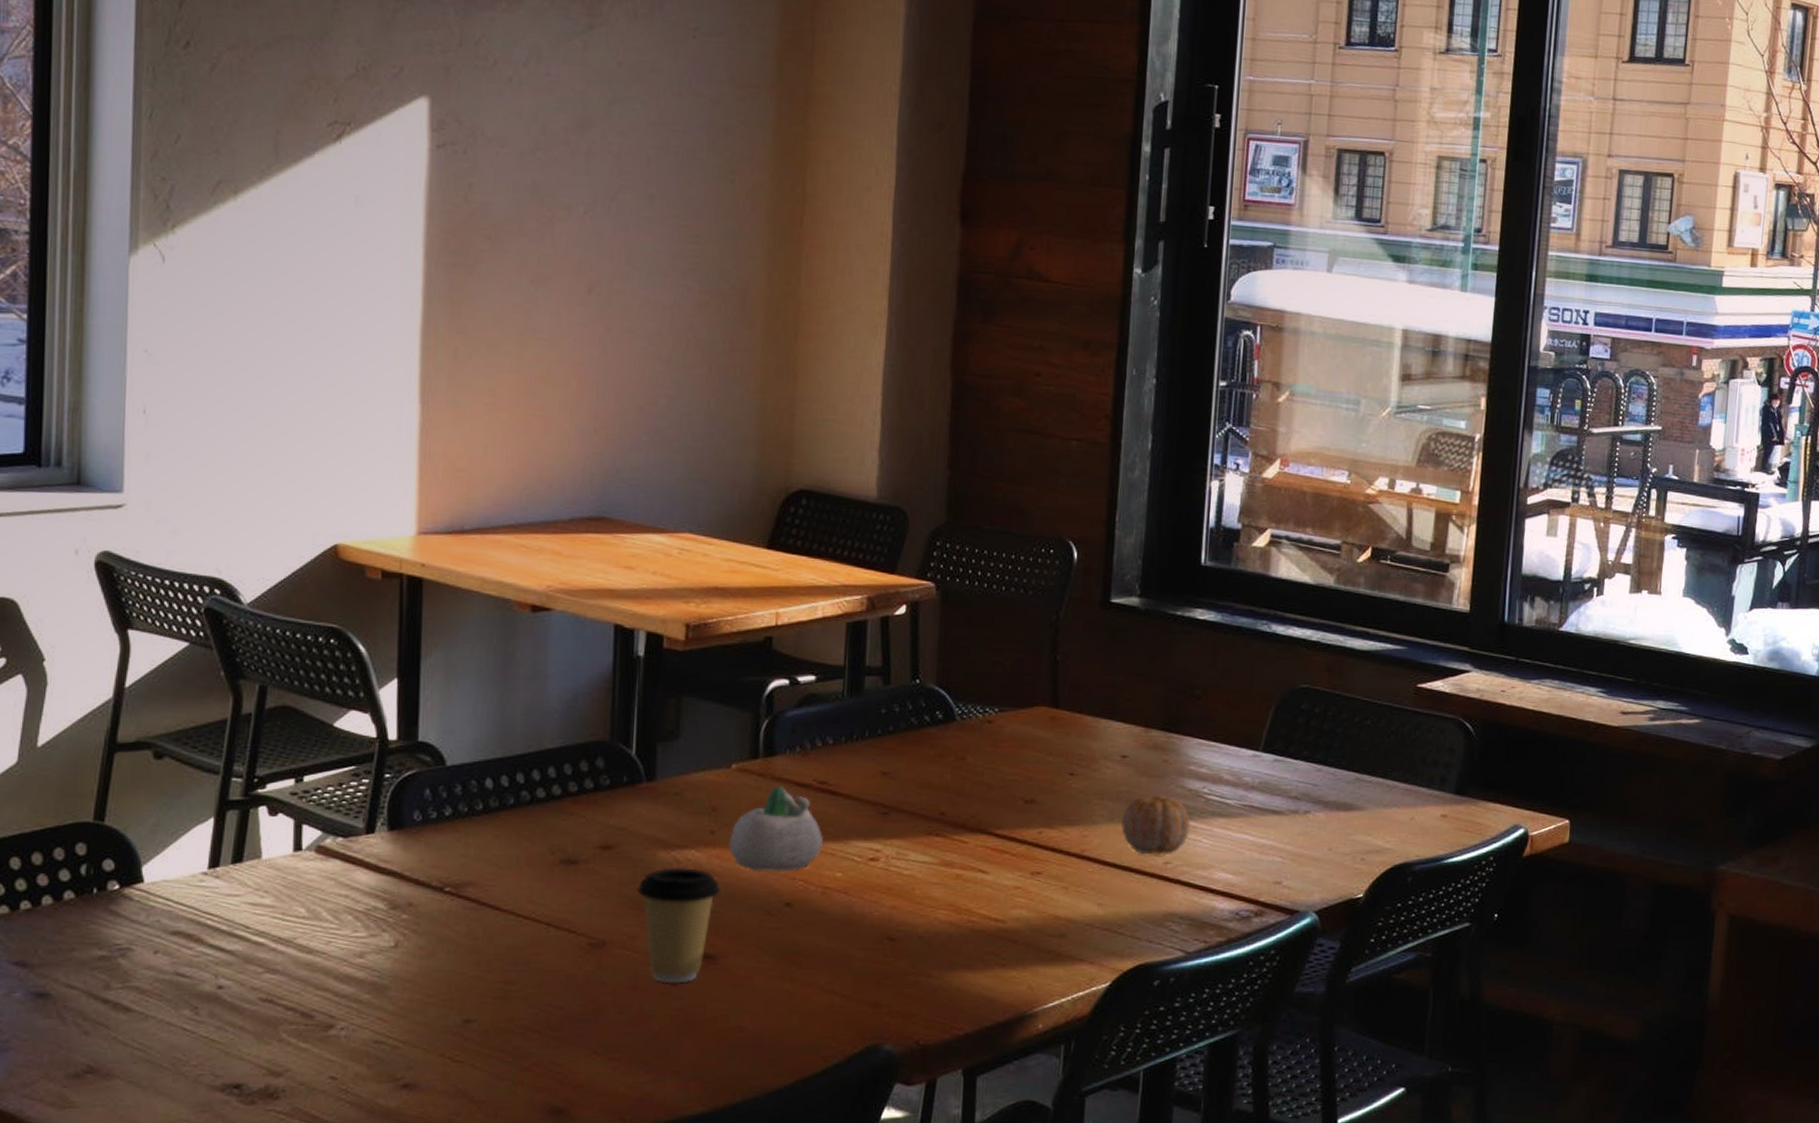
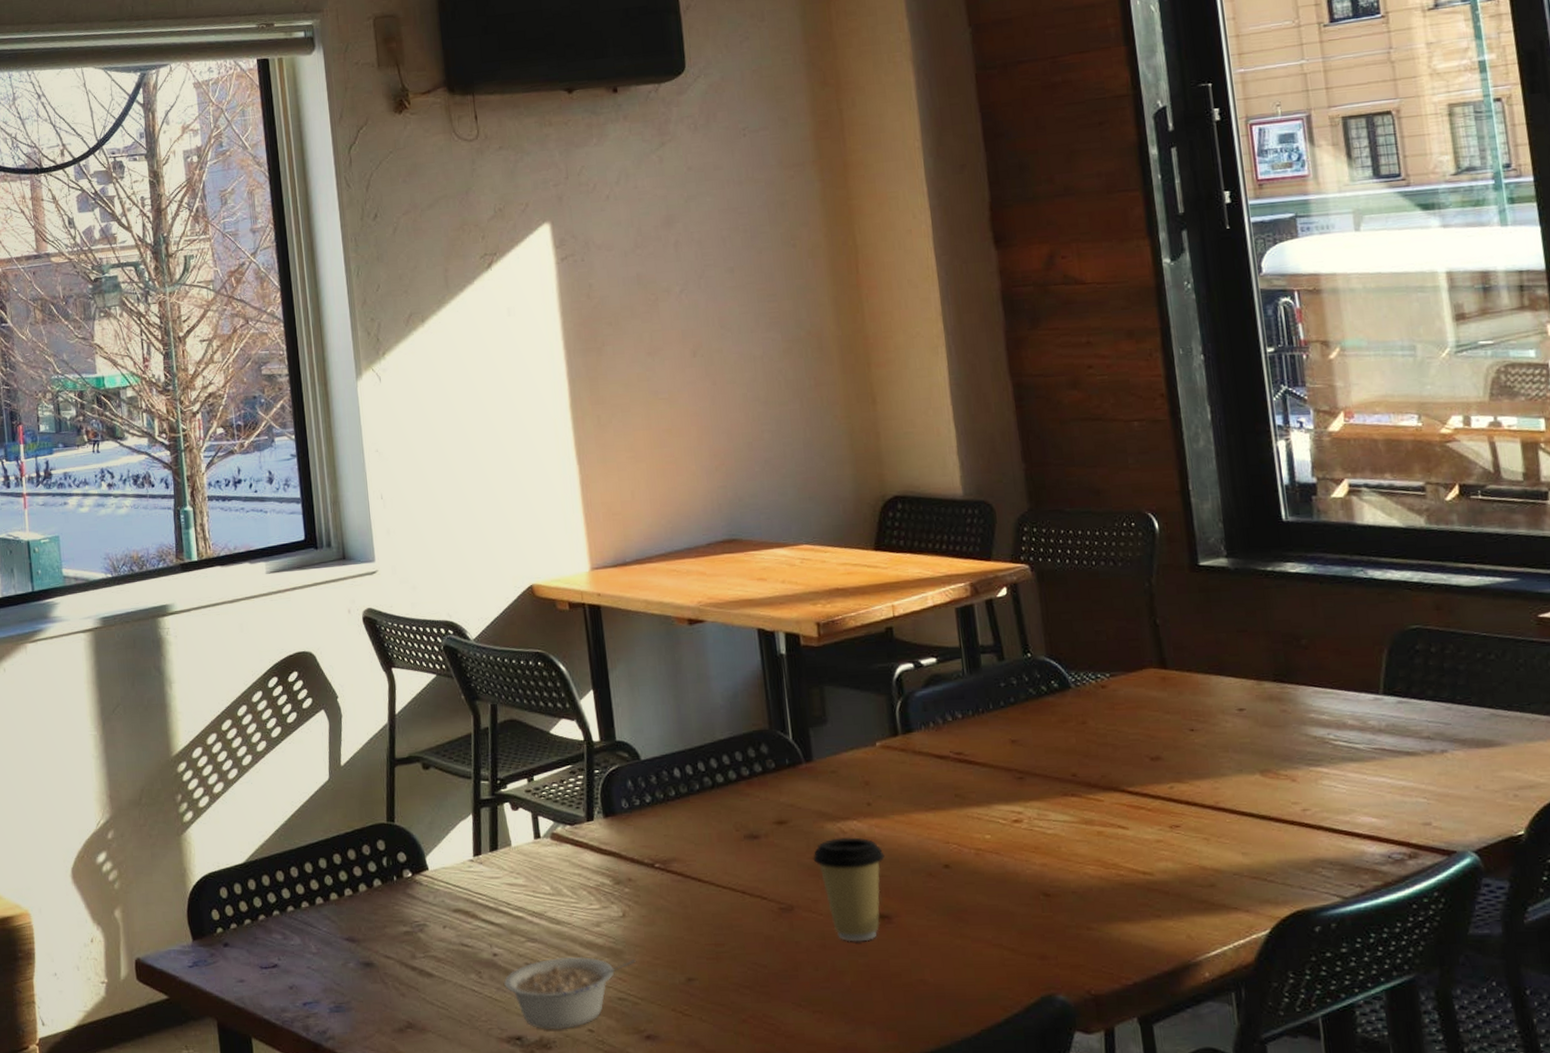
legume: none [226,991,403,1077] -> present [503,956,636,1030]
succulent planter: present [729,786,824,873] -> none [884,759,969,838]
fruit: present [1121,794,1191,855] -> none [1249,743,1323,804]

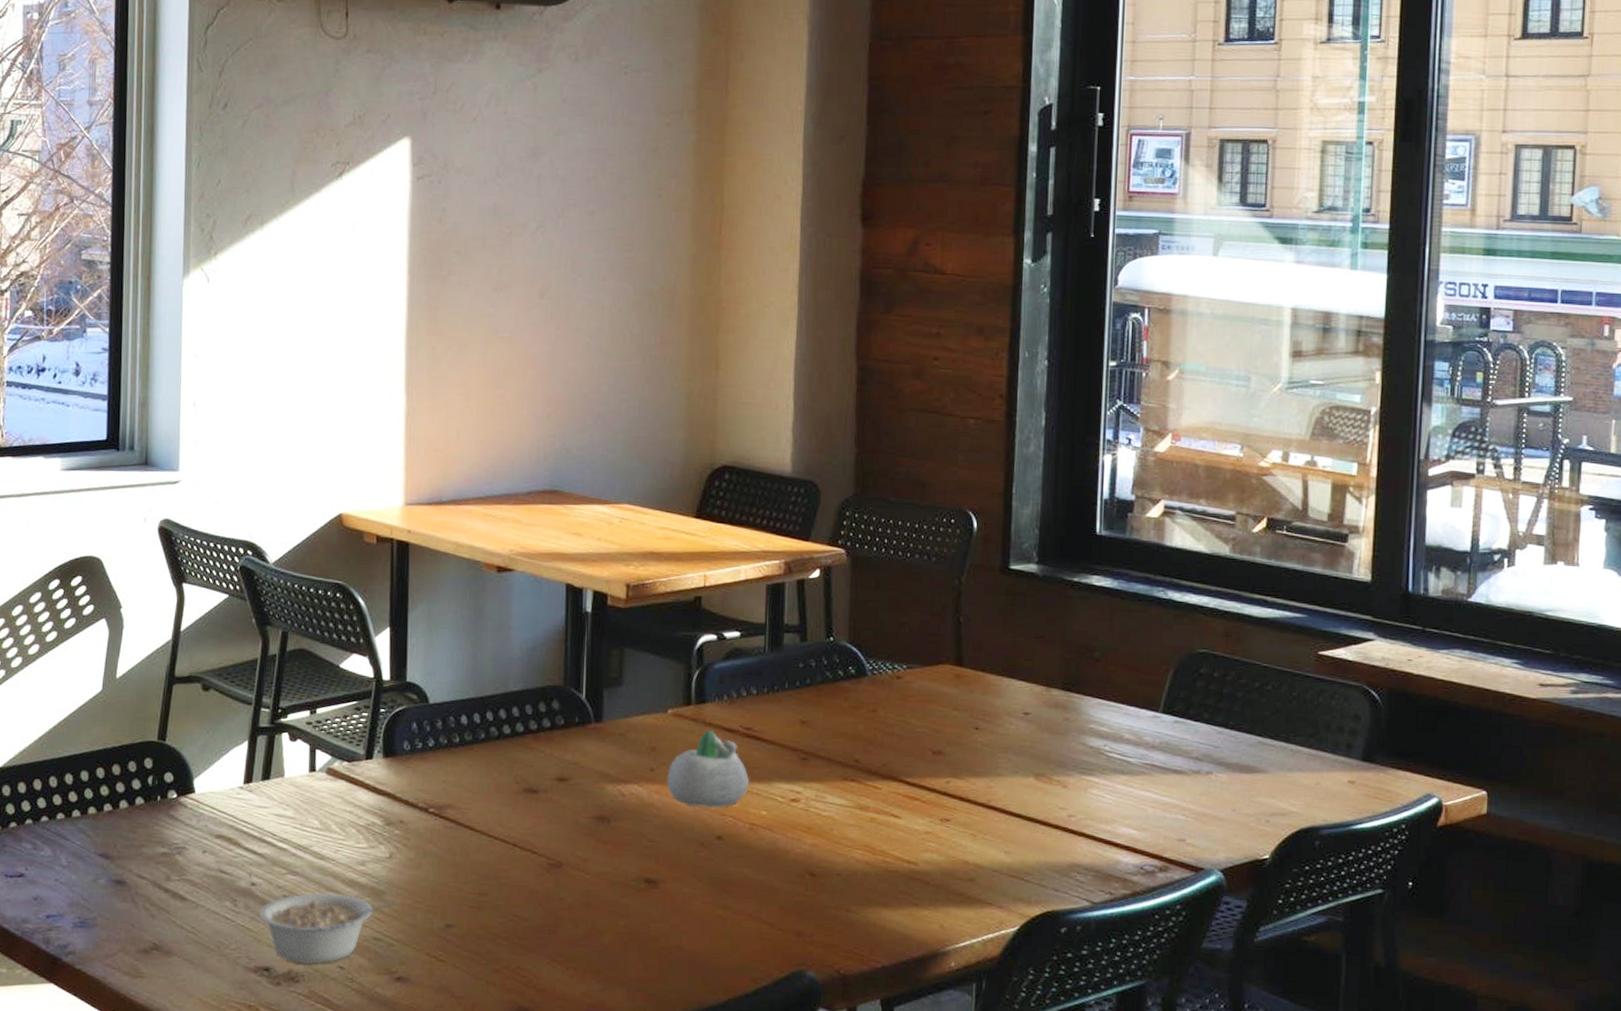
coffee cup: present [813,837,885,942] -> none [589,800,660,904]
succulent planter: none [884,759,969,838] -> present [667,730,750,809]

